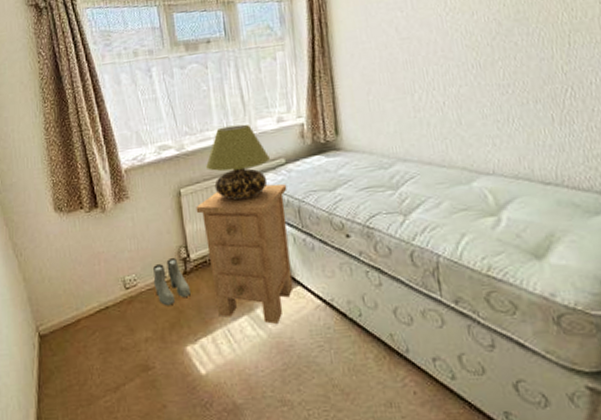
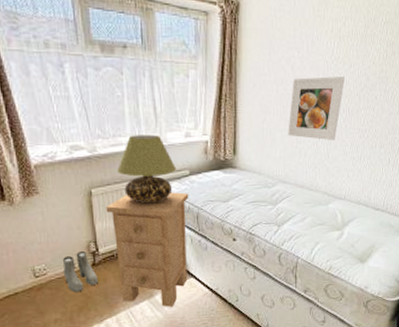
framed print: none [399,28,468,106] -> present [288,76,345,140]

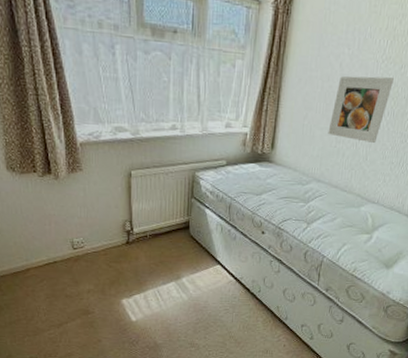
boots: present [62,251,98,293] -> none [99,229,130,267]
nightstand: present [106,192,189,307] -> none [143,179,224,290]
table lamp: present [117,135,177,203] -> none [157,121,215,189]

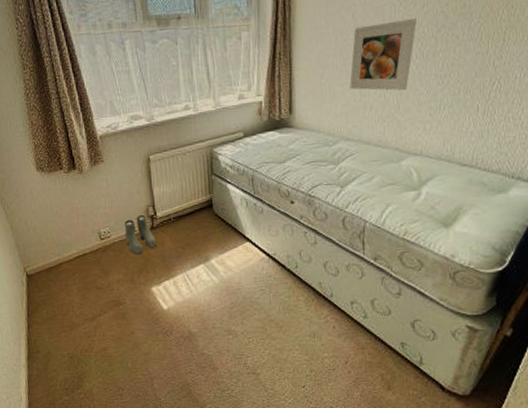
boots: none [99,229,130,267] -> present [124,215,156,255]

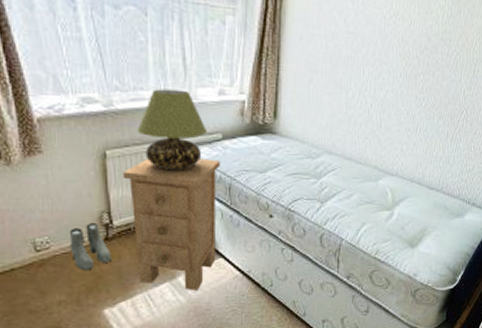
nightstand: none [163,155,244,272] -> present [122,158,221,291]
table lamp: none [173,99,231,167] -> present [138,88,208,169]
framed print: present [349,19,417,91] -> none [336,33,403,108]

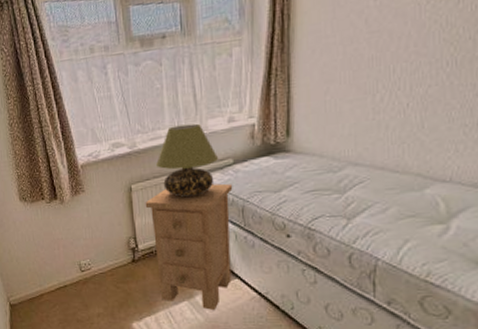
boots: present [69,223,111,271] -> none [104,247,137,288]

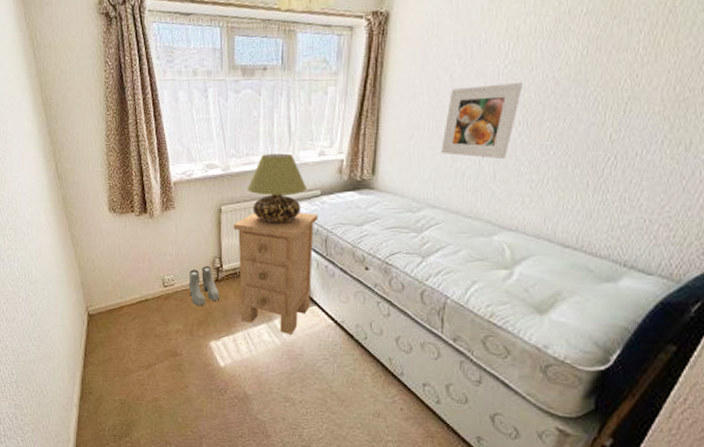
boots: none [104,247,137,288] -> present [188,266,219,306]
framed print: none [360,18,448,107] -> present [441,83,522,158]

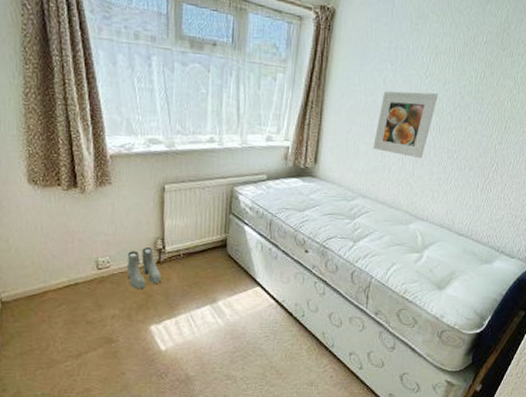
nightstand: present [233,212,319,334] -> none [177,194,264,315]
table lamp: present [247,153,308,222] -> none [193,133,255,205]

